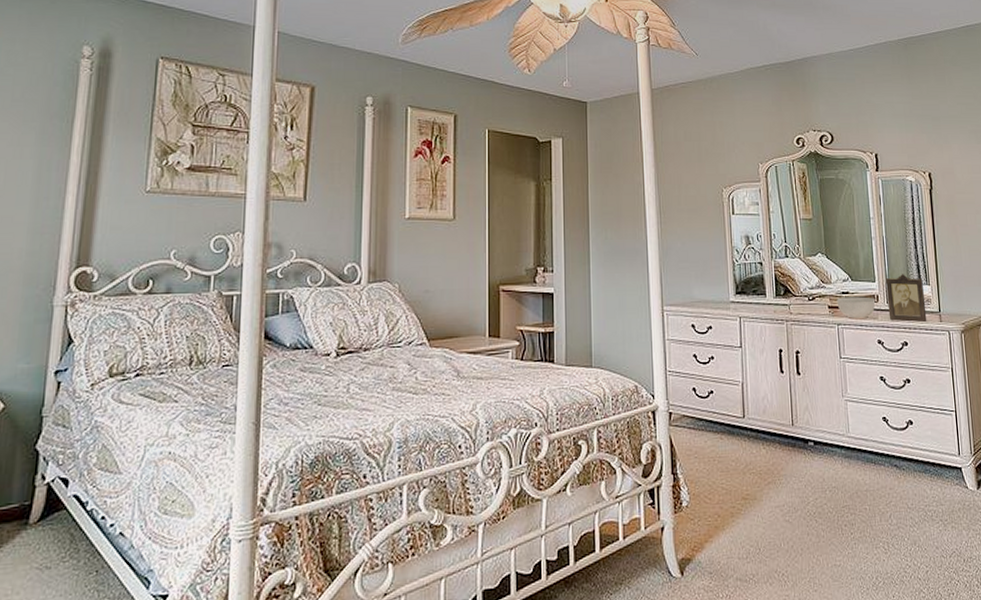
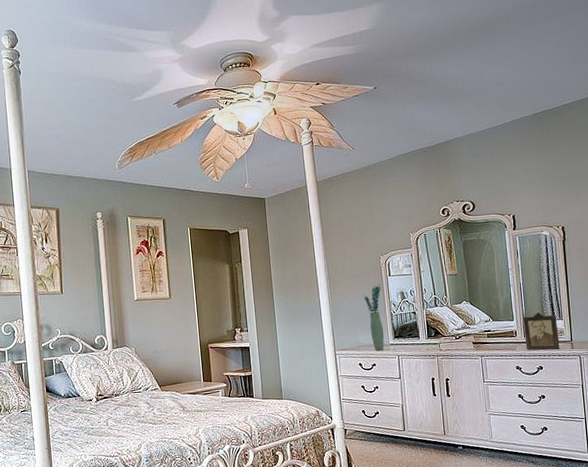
vase: none [701,222,724,310] -> present [364,283,385,352]
bowl: present [837,296,876,320] -> none [480,333,514,352]

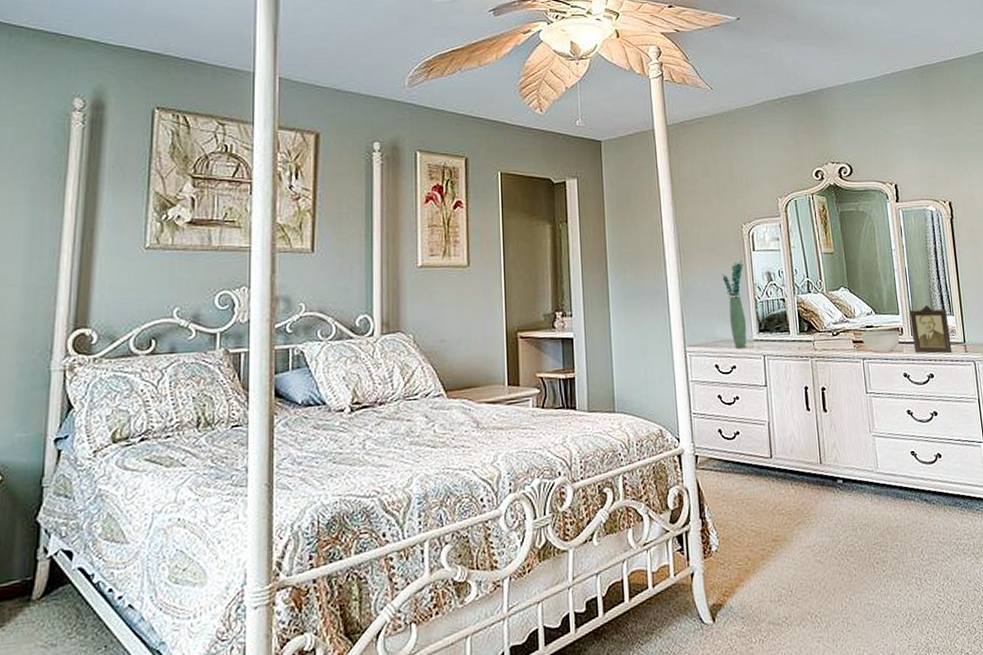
bowl: none [480,333,514,352] -> present [861,329,900,354]

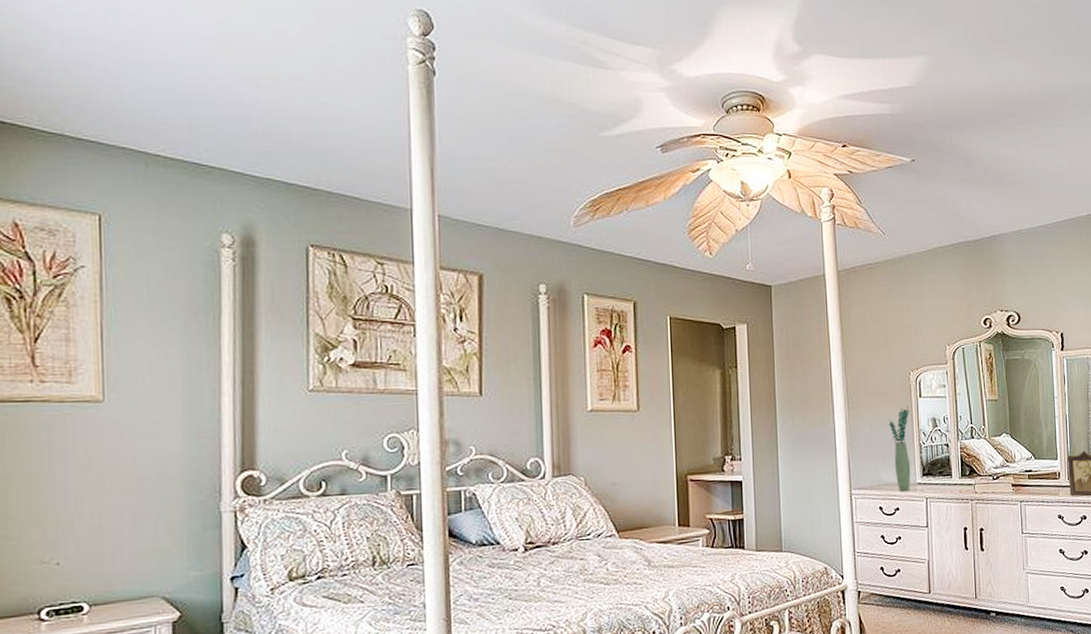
bowl: present [861,329,900,354] -> none [1020,474,1057,497]

